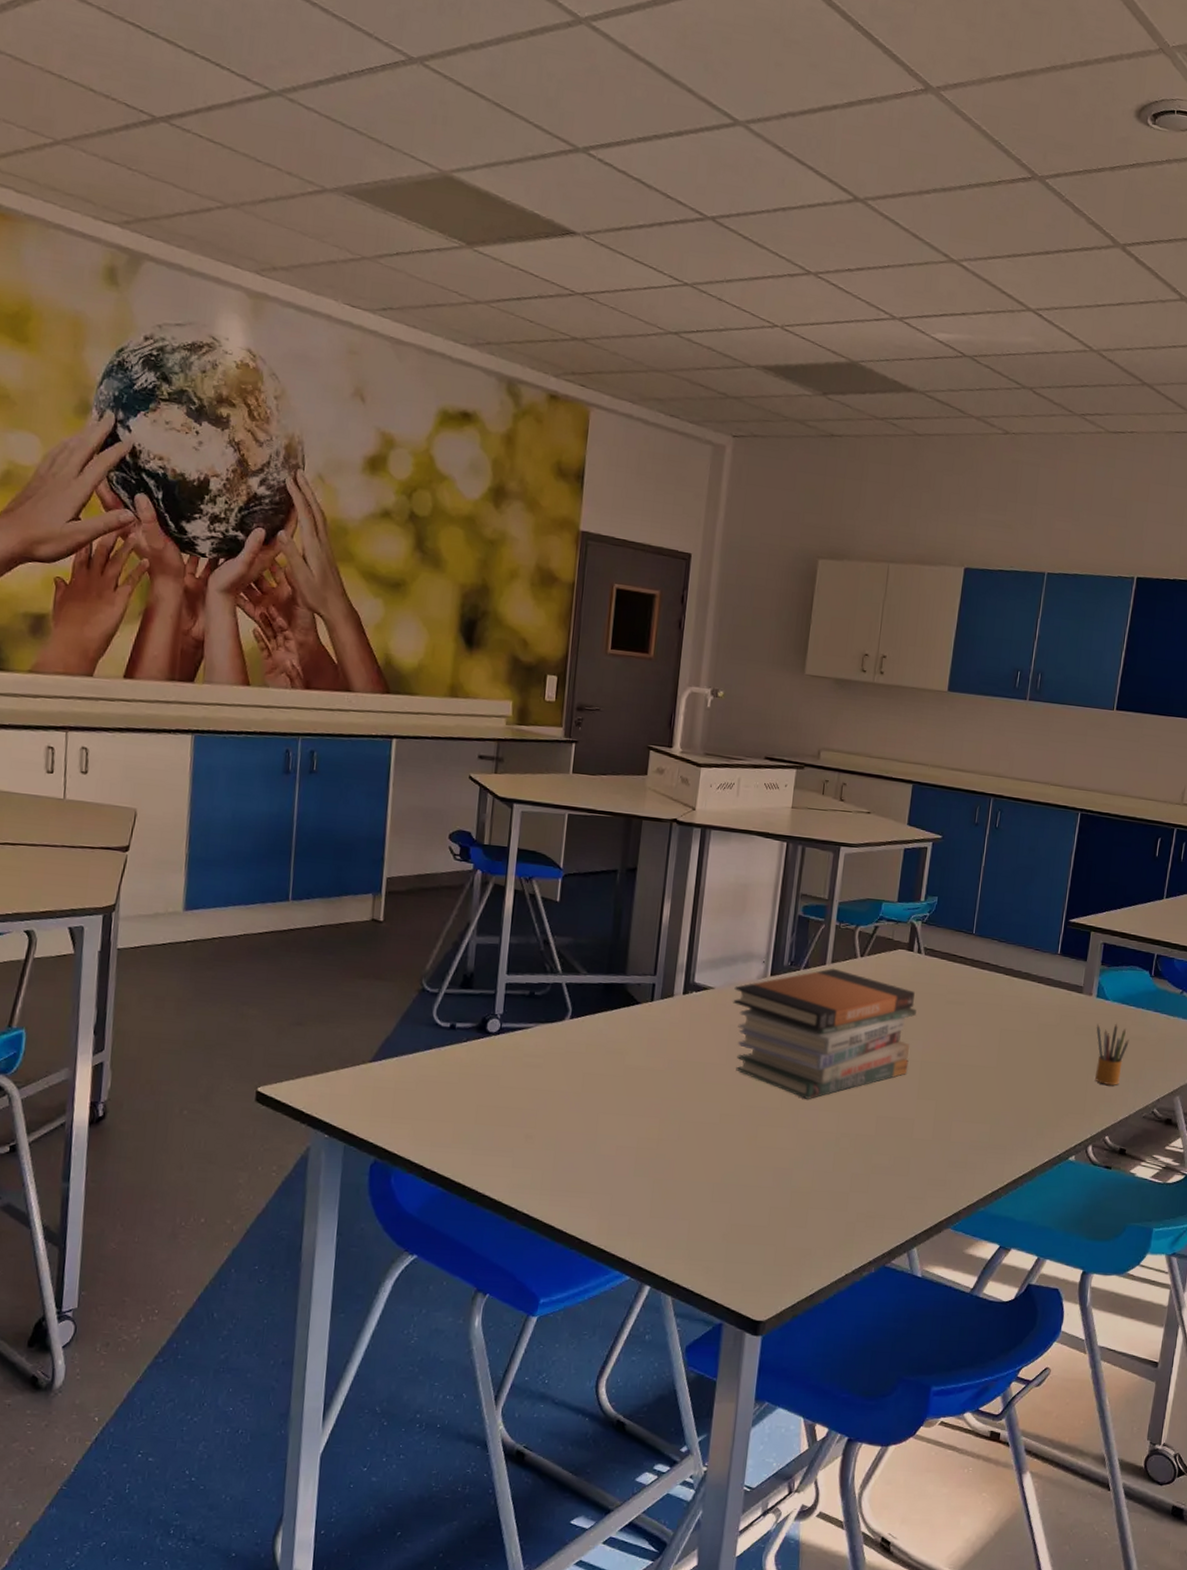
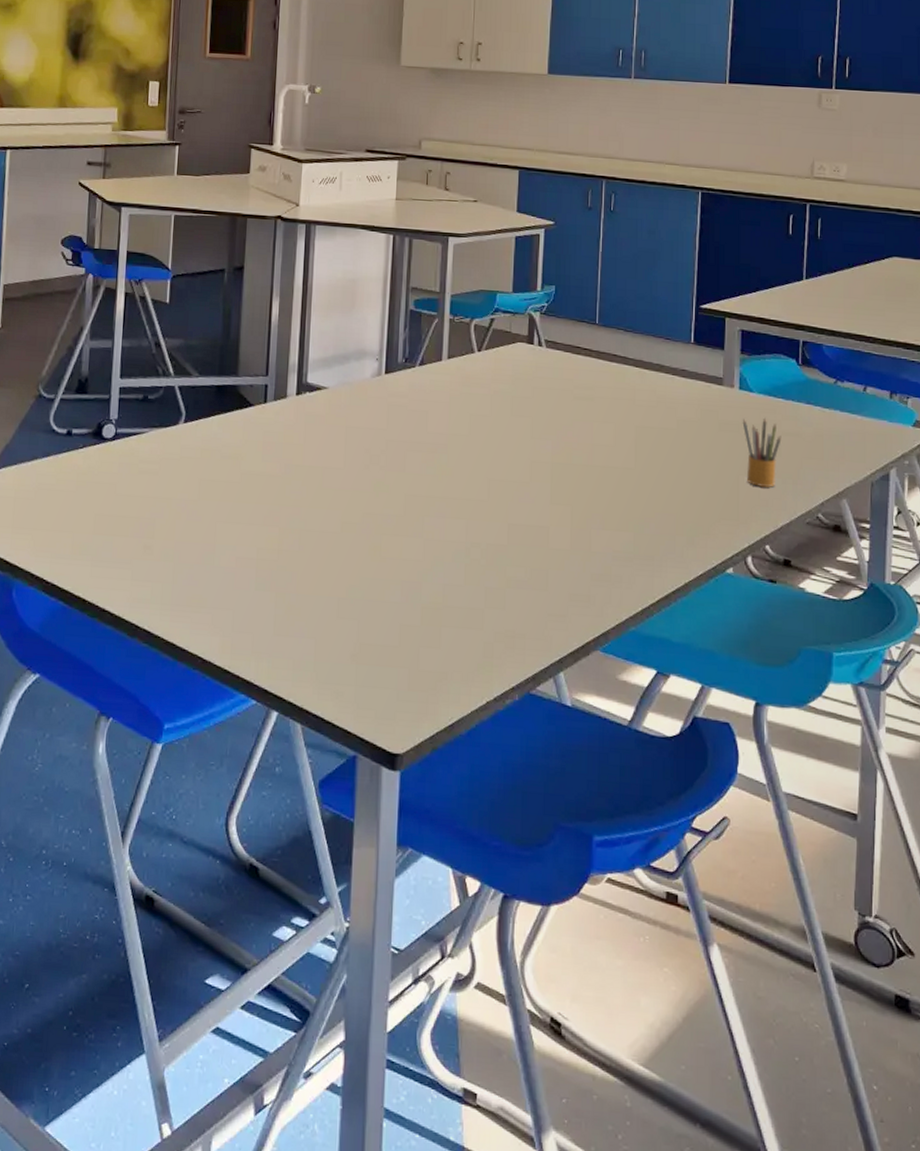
book stack: present [733,968,916,1099] -> none [348,364,542,506]

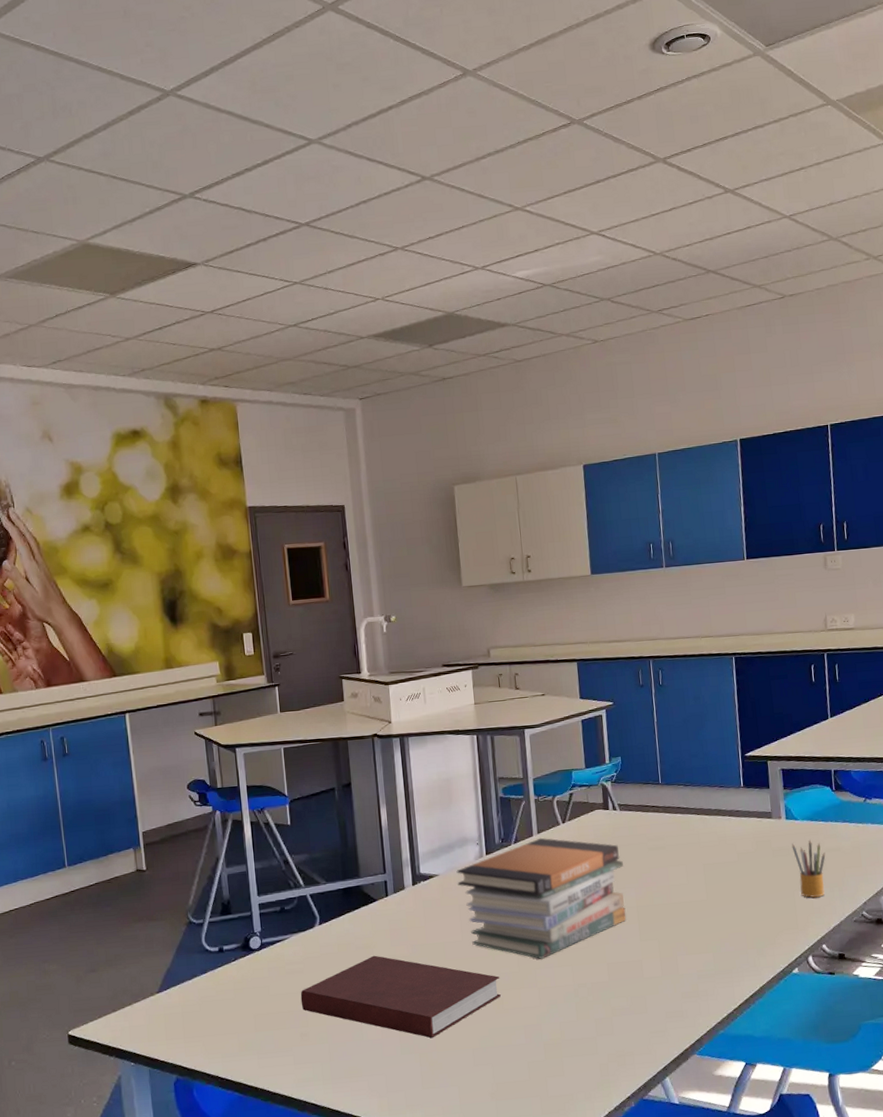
notebook: none [149,468,381,577] -> present [300,955,502,1039]
book stack: none [348,364,542,506] -> present [456,837,627,959]

